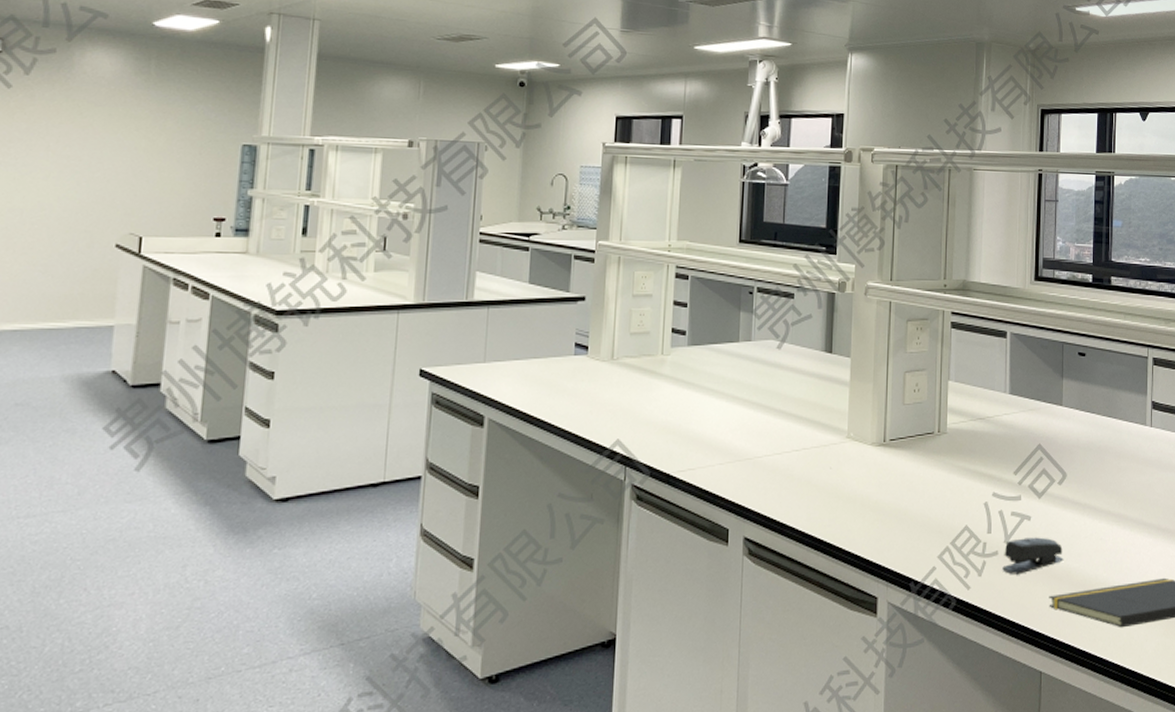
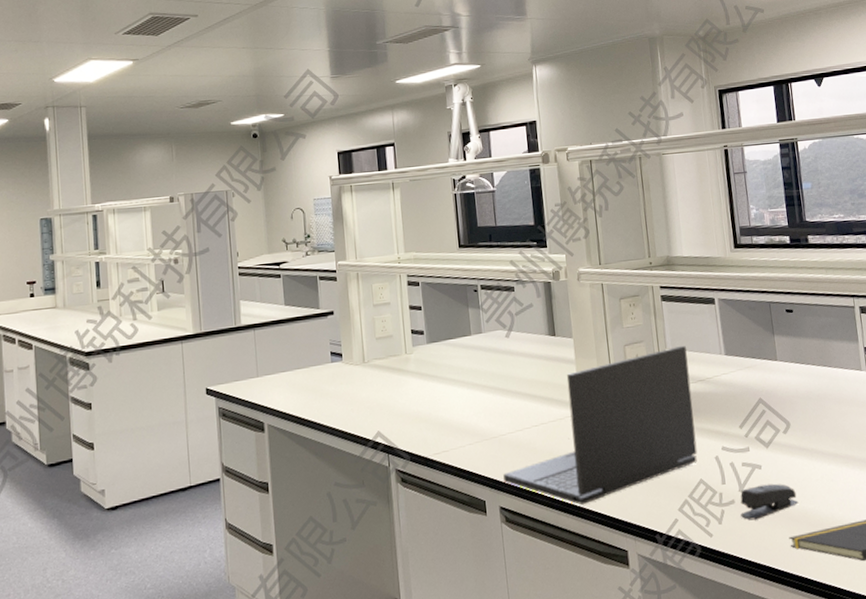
laptop: none [753,378,970,544] -> present [503,345,698,506]

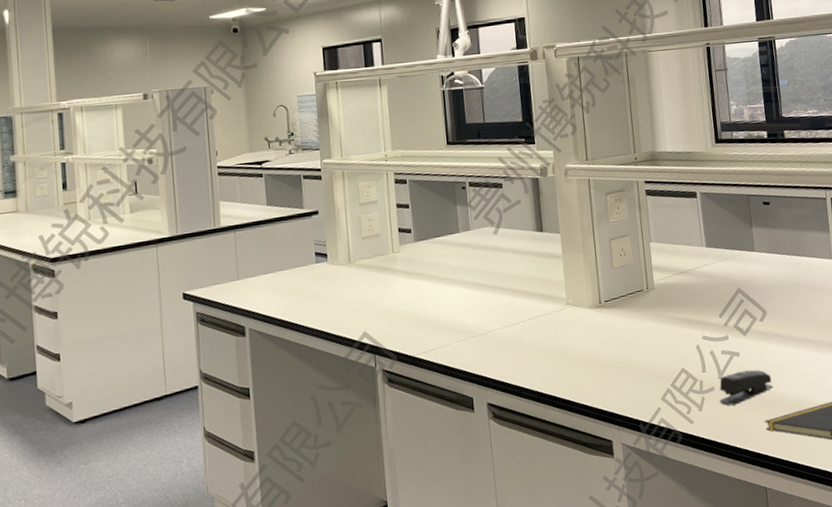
laptop: present [503,345,698,506] -> none [491,238,680,399]

